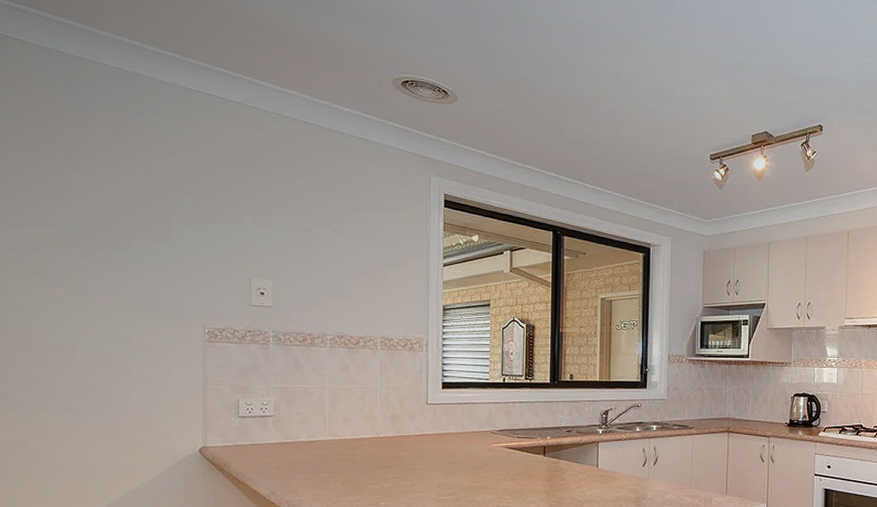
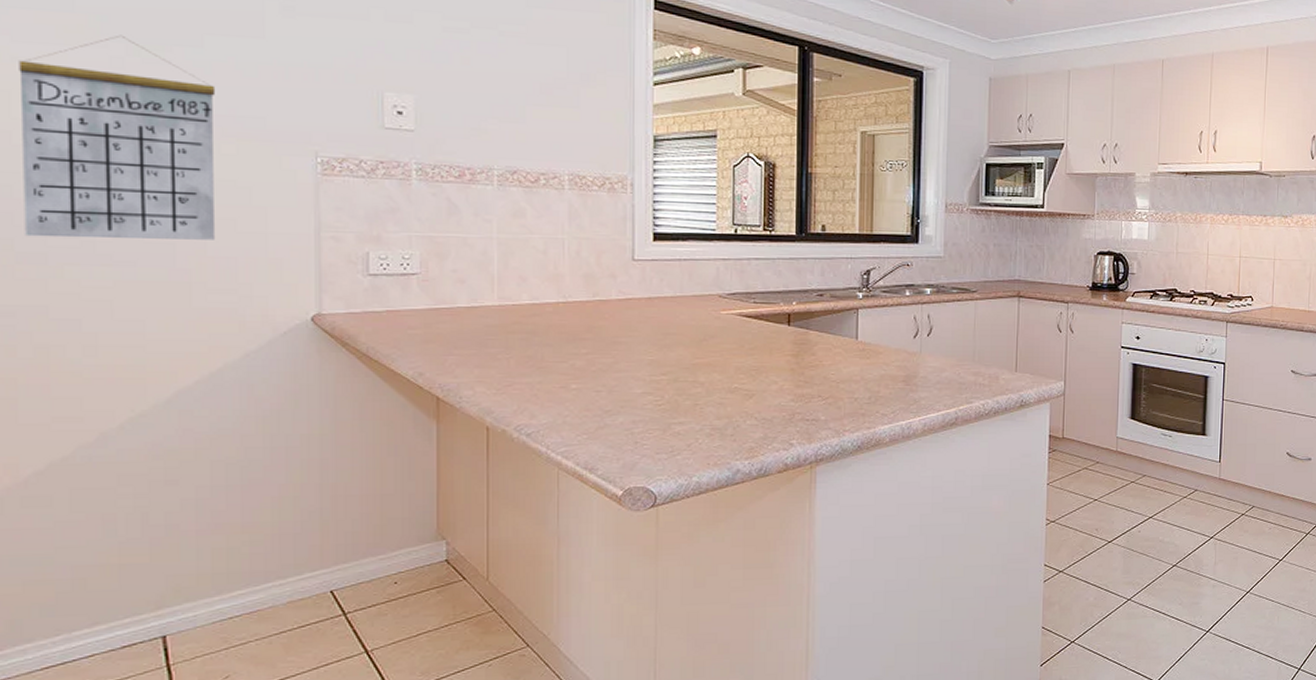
calendar: none [14,242,139,392] -> present [19,35,216,240]

